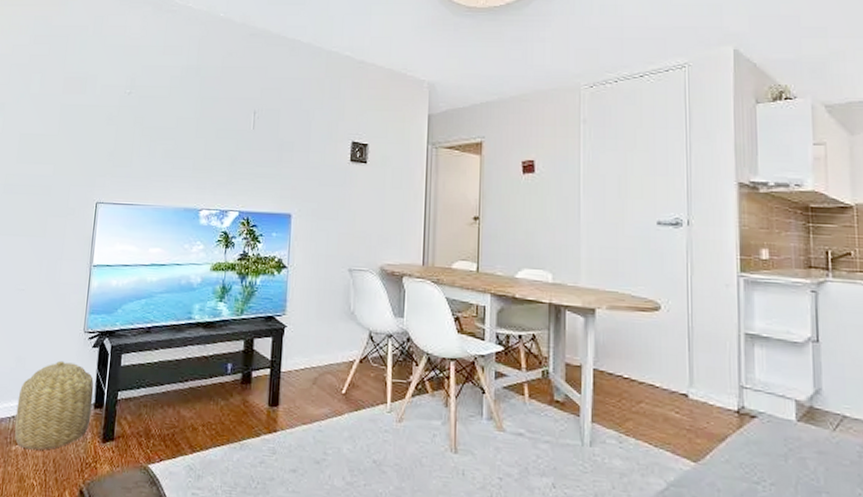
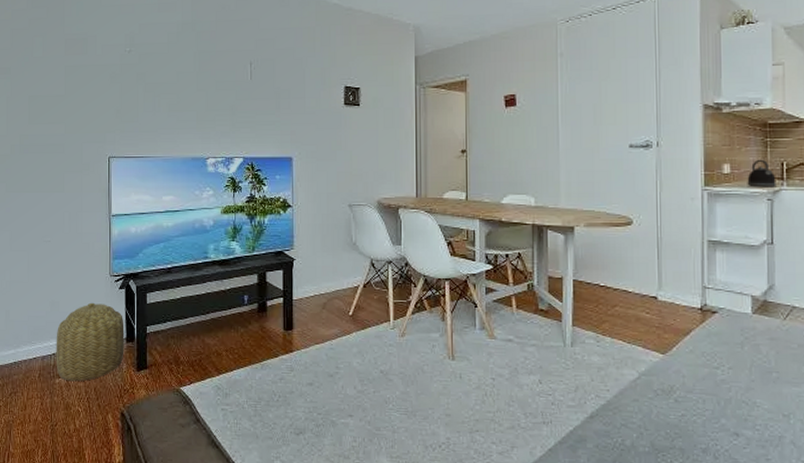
kettle: none [788,245,821,278] -> present [747,159,776,188]

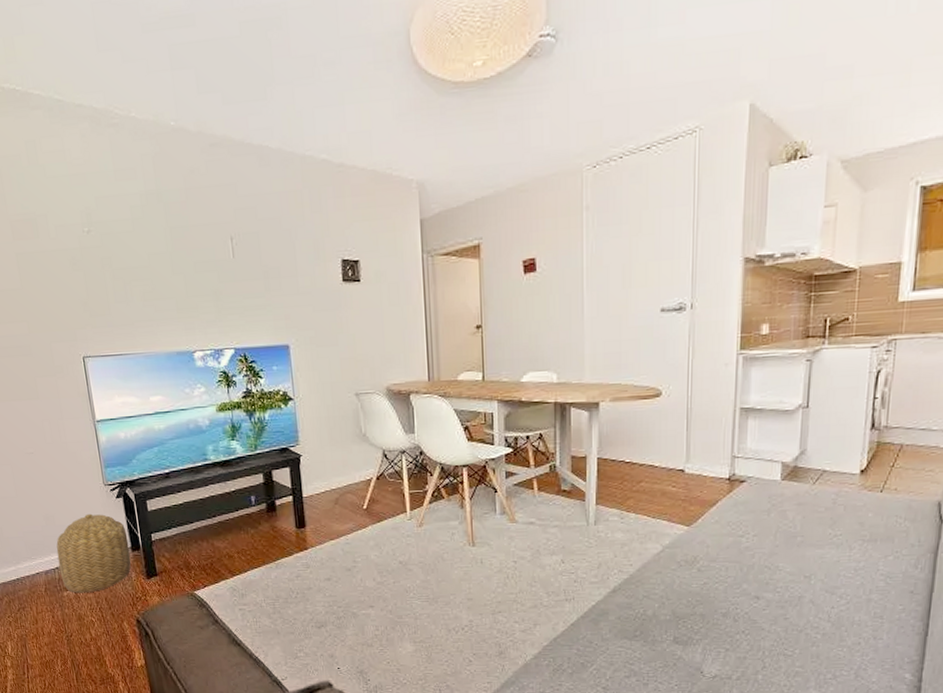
kettle: present [747,159,776,188] -> none [786,316,818,348]

